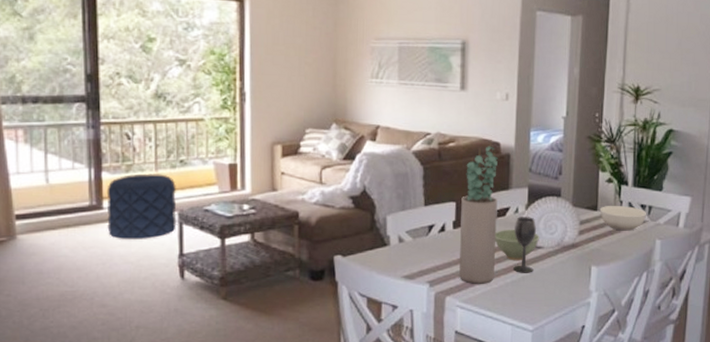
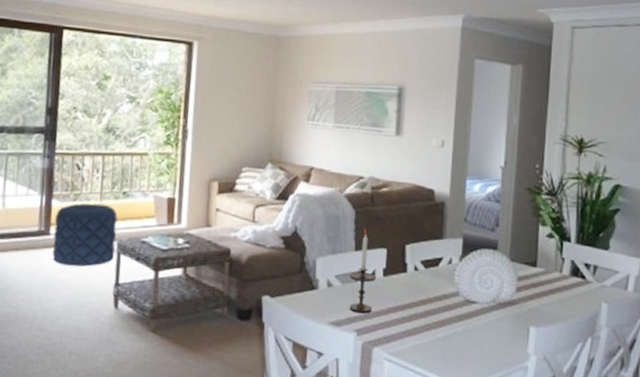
candlestick: none [420,183,446,266] -> present [349,227,376,314]
vase: present [459,140,499,284] -> none [388,187,433,337]
bowl: present [495,230,540,261] -> none [427,281,475,315]
wine glass: present [513,217,536,273] -> none [445,268,470,329]
bowl: present [599,206,647,231] -> none [539,262,592,291]

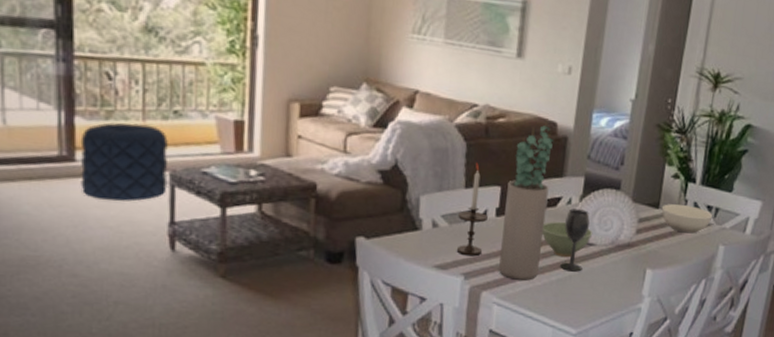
vase: none [388,187,433,337] -> present [499,118,554,280]
bowl: none [427,281,475,315] -> present [542,222,593,258]
wine glass: none [445,268,470,329] -> present [560,208,590,272]
bowl: none [539,262,592,291] -> present [661,204,713,234]

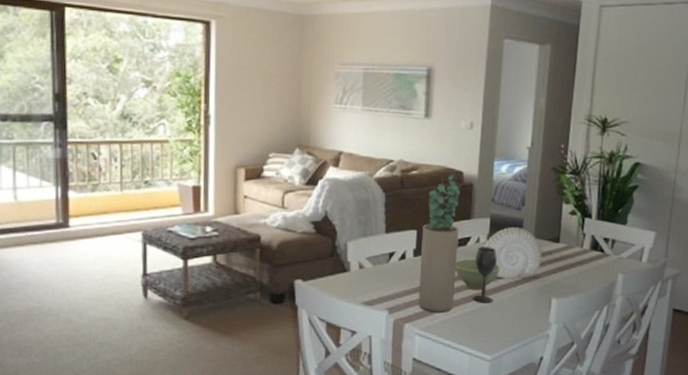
pouf: present [80,122,168,202] -> none [73,193,141,259]
candlestick: present [456,162,488,257] -> none [380,210,407,293]
bowl: present [661,204,713,234] -> none [561,238,610,264]

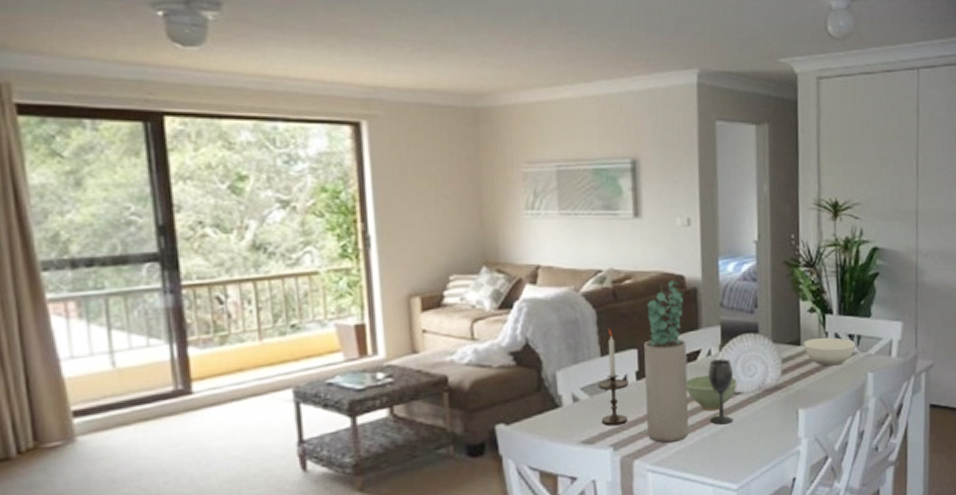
candlestick: none [380,210,407,293] -> present [598,328,629,426]
bowl: none [561,238,610,264] -> present [803,337,856,366]

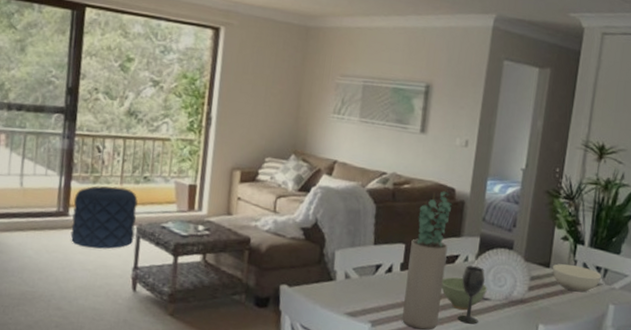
pouf: none [195,343,292,430] -> present [70,186,138,249]
candlestick: present [598,328,629,426] -> none [365,222,393,306]

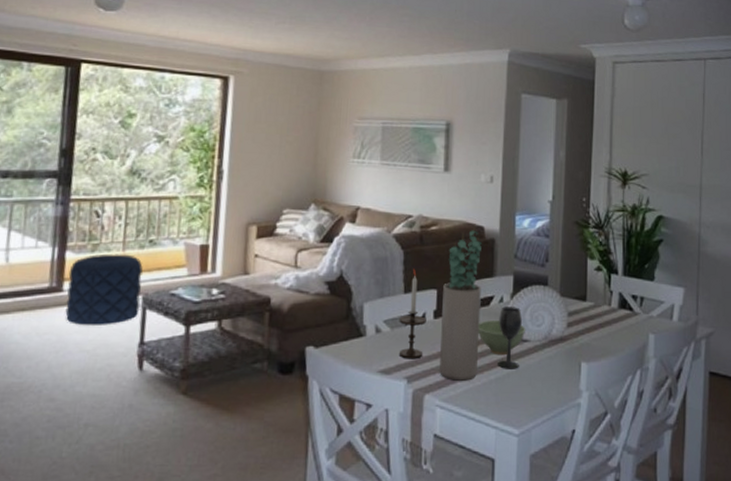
candlestick: none [365,222,393,306] -> present [399,268,426,359]
bowl: present [552,264,602,293] -> none [588,296,639,324]

